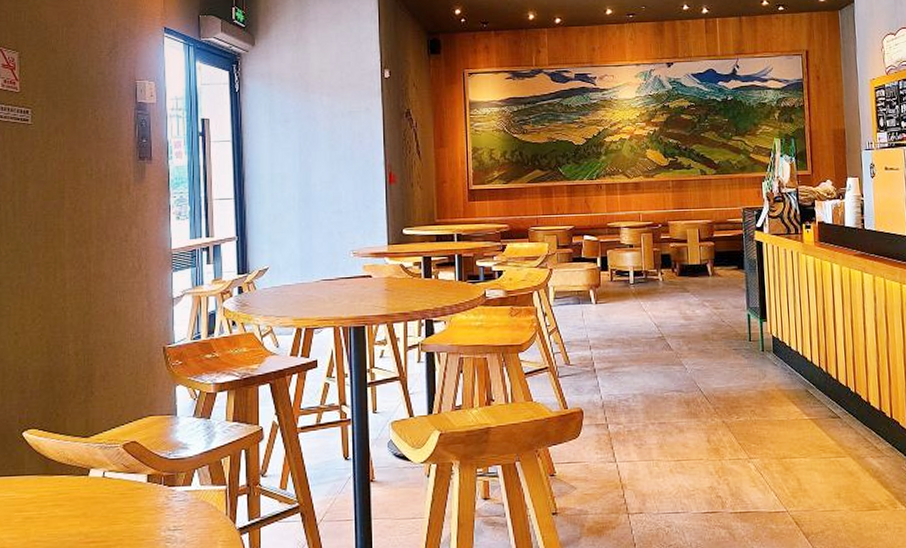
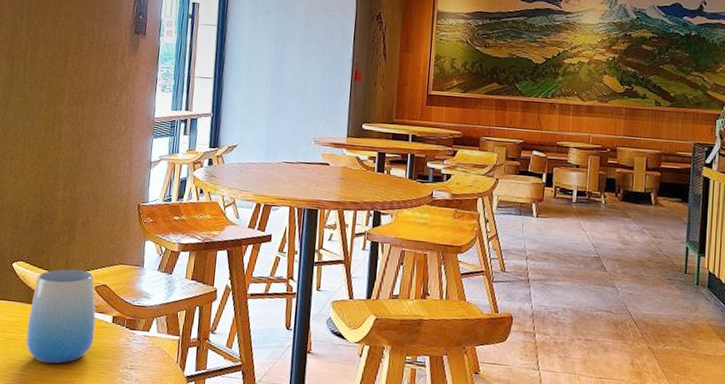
cup: none [47,429,128,540] -> present [26,269,96,364]

